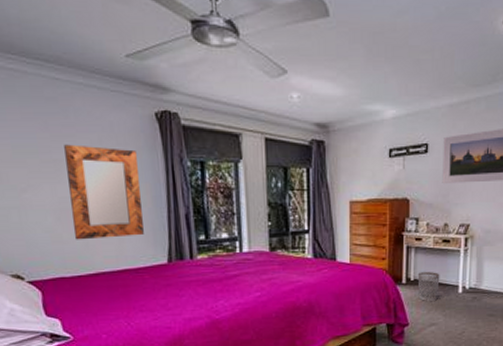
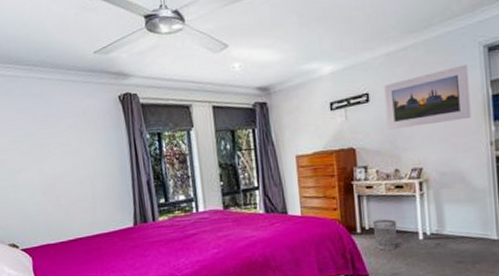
home mirror: present [64,144,144,240] -> none [48,129,113,211]

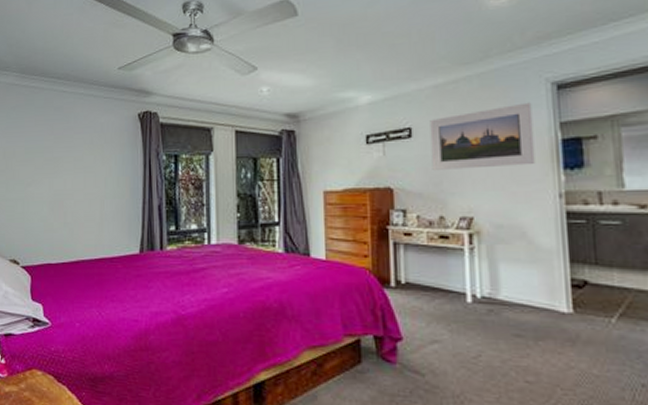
wastebasket: present [372,219,397,251] -> none [409,272,440,312]

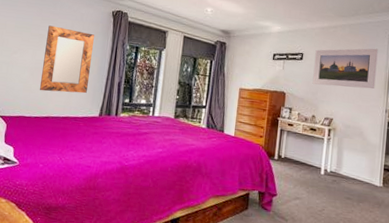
home mirror: none [62,144,120,229] -> present [39,25,94,94]

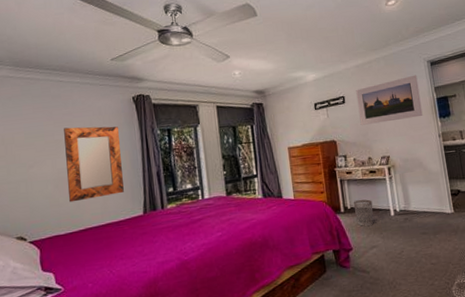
wastebasket: none [287,151,306,179] -> present [353,199,374,227]

